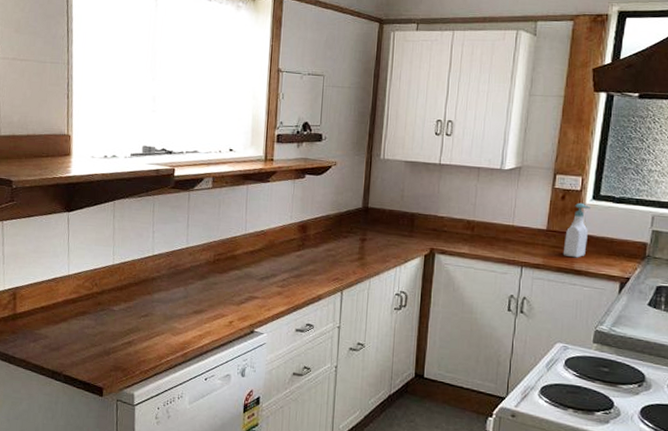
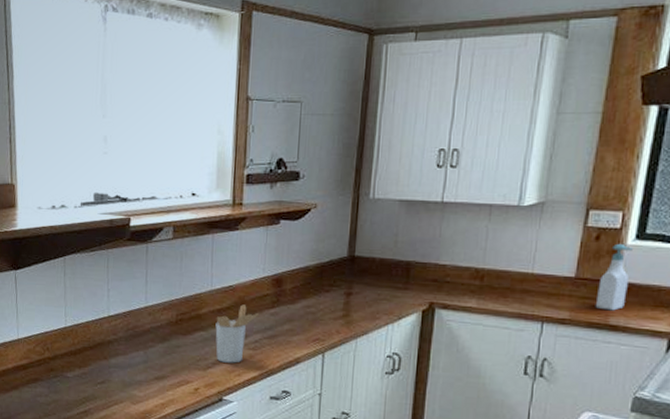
utensil holder: none [248,247,286,299] -> present [215,304,259,363]

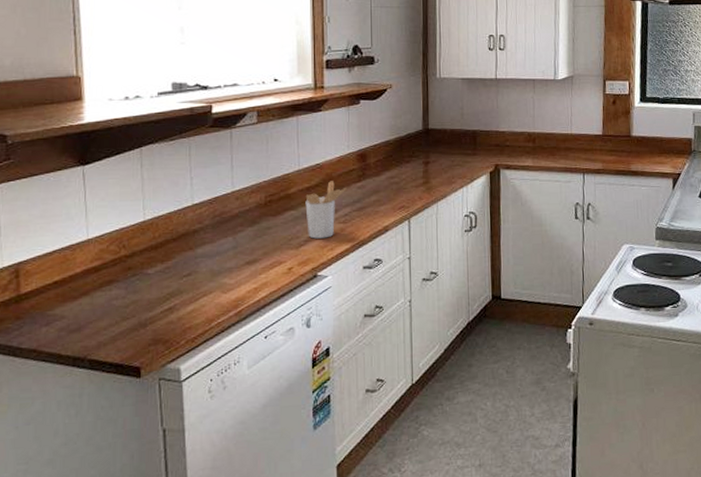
soap bottle: present [596,243,633,311] -> none [619,106,640,160]

